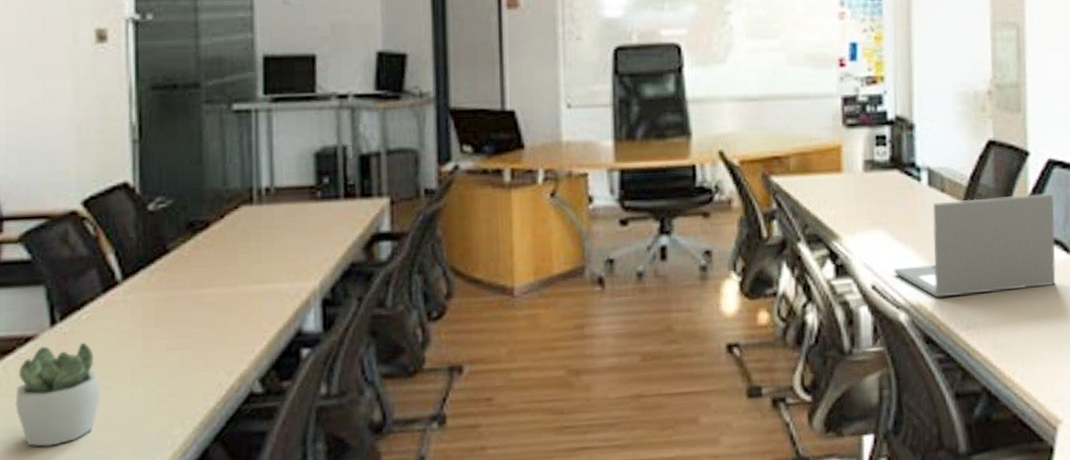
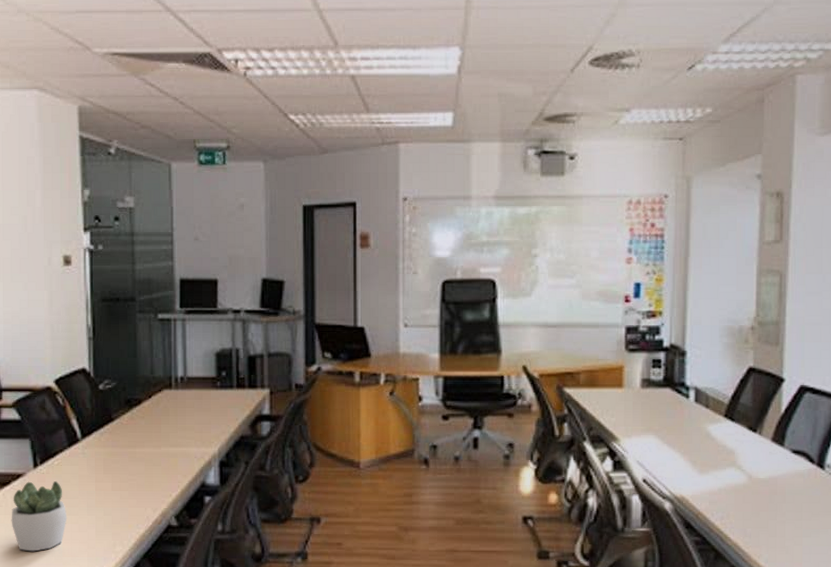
laptop: present [894,193,1056,298] -> none [662,413,804,493]

